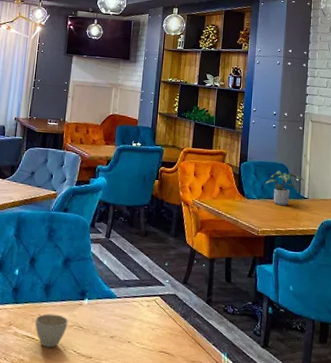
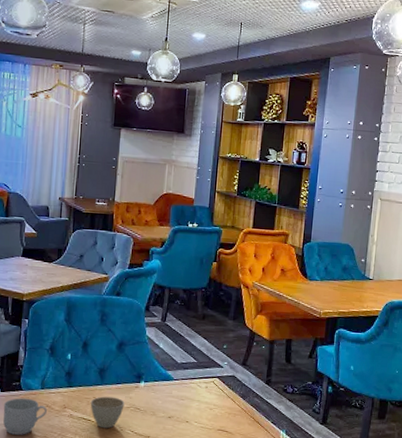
potted plant: present [265,171,304,206] -> none [328,251,370,288]

